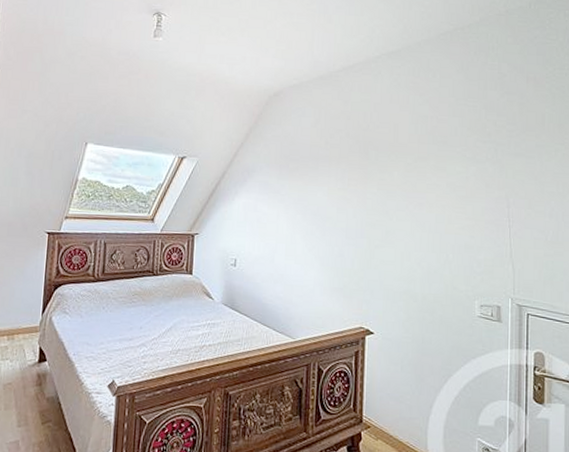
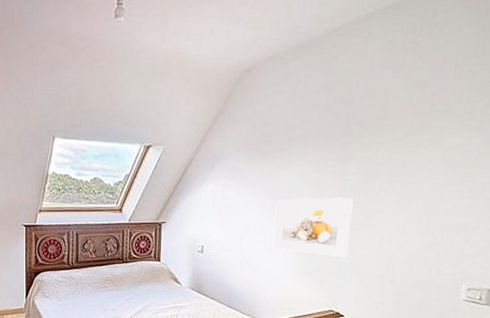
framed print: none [304,214,375,274] -> present [273,197,354,259]

